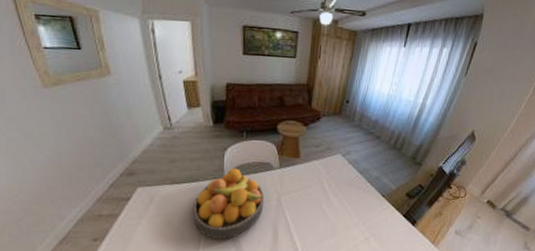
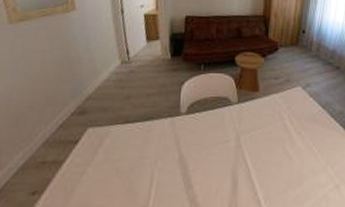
fruit bowl: present [192,168,265,240] -> none [144,104,223,191]

